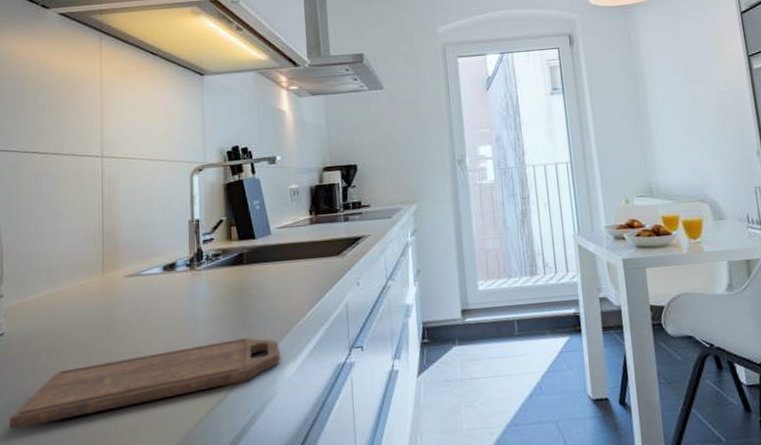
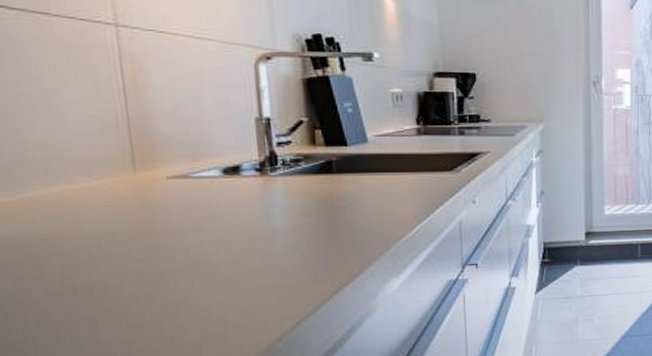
cutting board: present [9,337,281,430] -> none [12,251,382,346]

